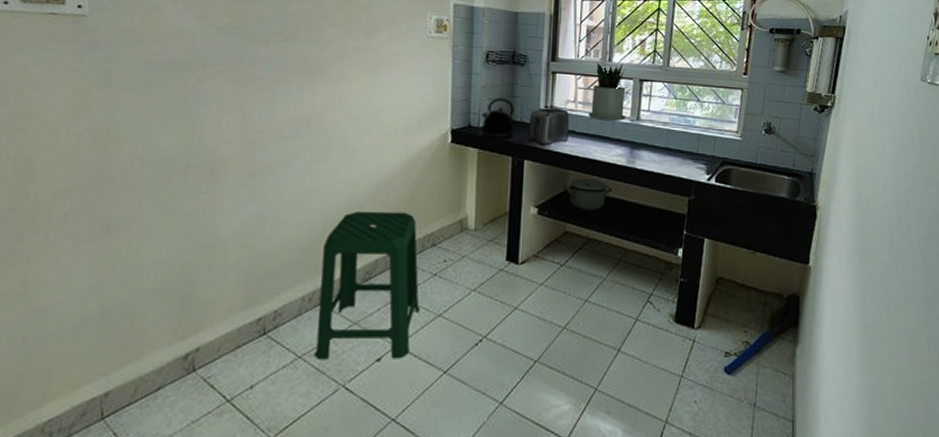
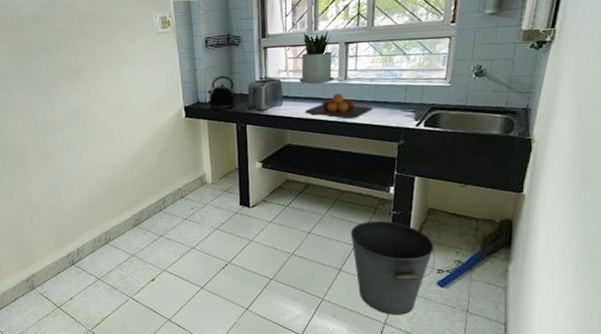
stool: present [315,210,421,360] -> none [103,174,178,281]
cooking pot: present [563,179,612,212] -> none [282,135,325,162]
chopping board: none [591,134,664,166] -> present [304,93,373,120]
bucket: none [633,288,723,411] -> present [350,220,435,315]

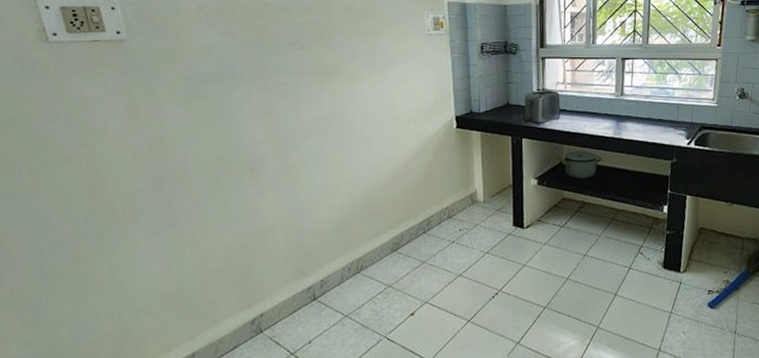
kettle: present [207,75,236,111] -> none [481,85,511,122]
cooking pot: none [282,135,325,162] -> present [559,151,602,180]
planter: present [299,30,335,85] -> none [577,45,612,99]
chopping board: present [304,93,373,120] -> none [582,108,648,136]
bucket: present [350,220,435,315] -> none [626,240,706,341]

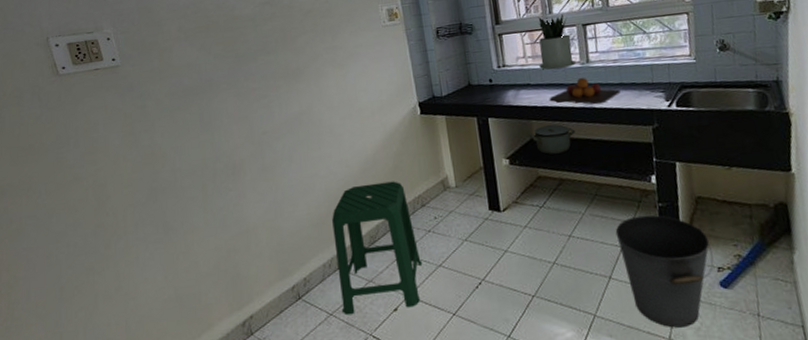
stool: none [356,191,443,318] -> present [332,181,423,316]
toaster: present [523,89,561,125] -> none [485,65,526,103]
planter: none [577,45,612,99] -> present [538,13,577,70]
chopping board: none [582,108,648,136] -> present [549,77,621,105]
bucket: none [626,240,706,341] -> present [615,214,714,328]

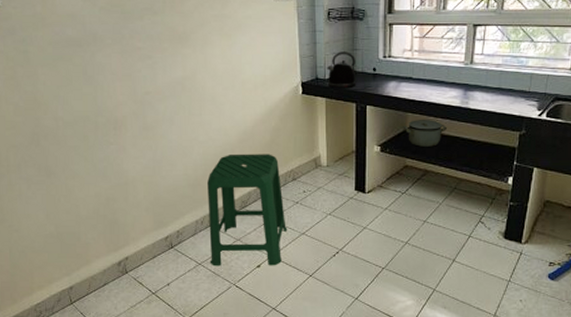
kettle: none [442,66,474,105] -> present [327,51,357,89]
planter: present [538,13,577,70] -> none [424,10,461,67]
chopping board: present [549,77,621,105] -> none [428,77,497,106]
bucket: present [615,214,714,328] -> none [466,211,548,307]

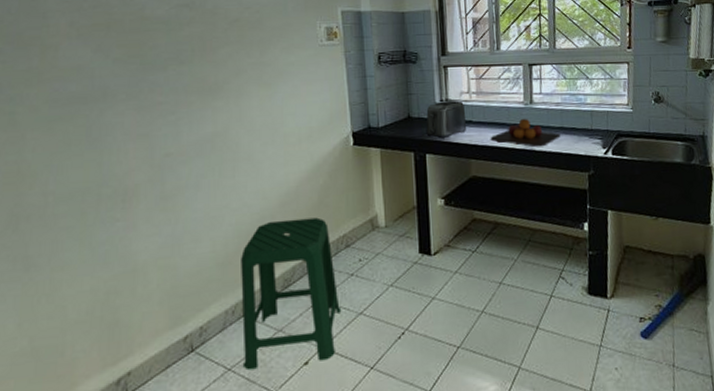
kettle: present [327,51,357,89] -> none [380,96,413,138]
toaster: none [368,56,407,93] -> present [426,100,467,139]
cooking pot: present [403,120,447,148] -> none [467,165,514,197]
chopping board: none [428,77,497,106] -> present [490,118,561,148]

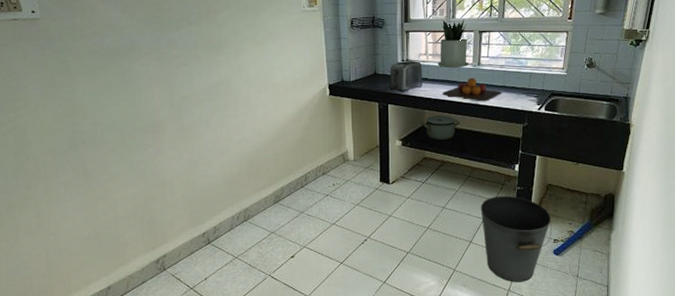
stool: present [241,217,342,371] -> none [243,151,319,259]
cooking pot: none [467,165,514,197] -> present [421,116,460,141]
planter: none [483,51,520,108] -> present [438,19,470,68]
bucket: none [545,262,637,380] -> present [480,195,552,282]

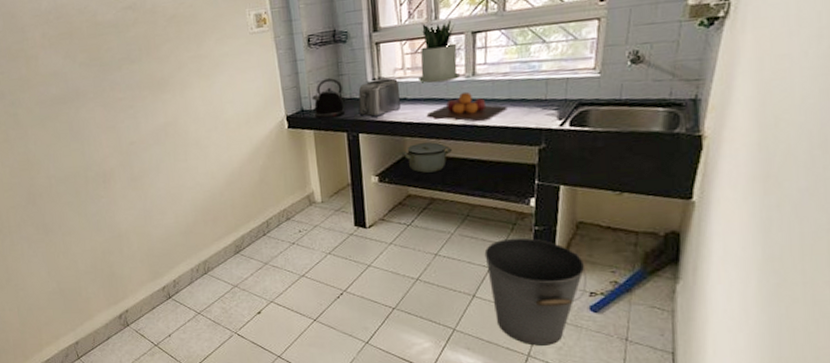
kettle: none [352,56,378,90] -> present [312,78,345,119]

